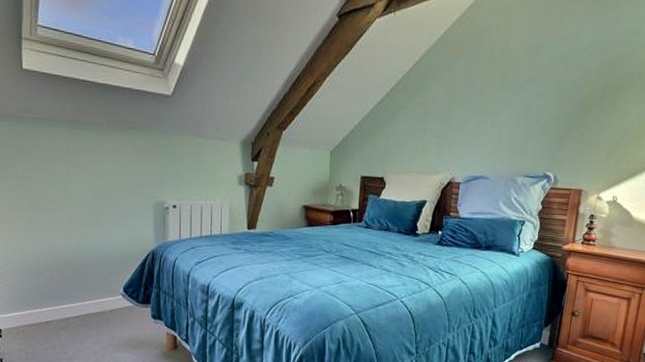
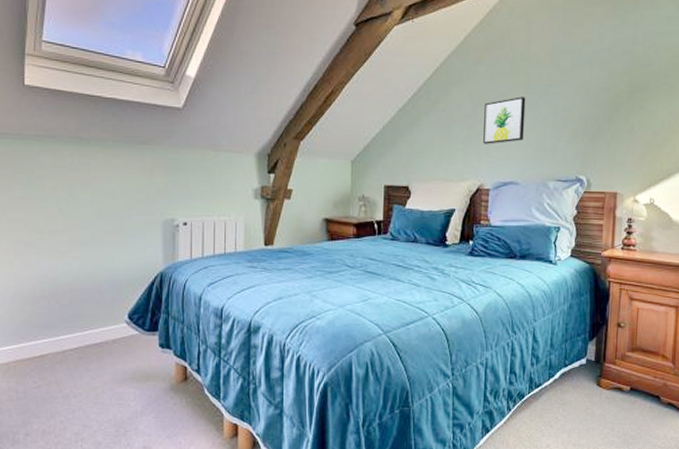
wall art: none [457,93,501,139] -> present [483,97,526,144]

